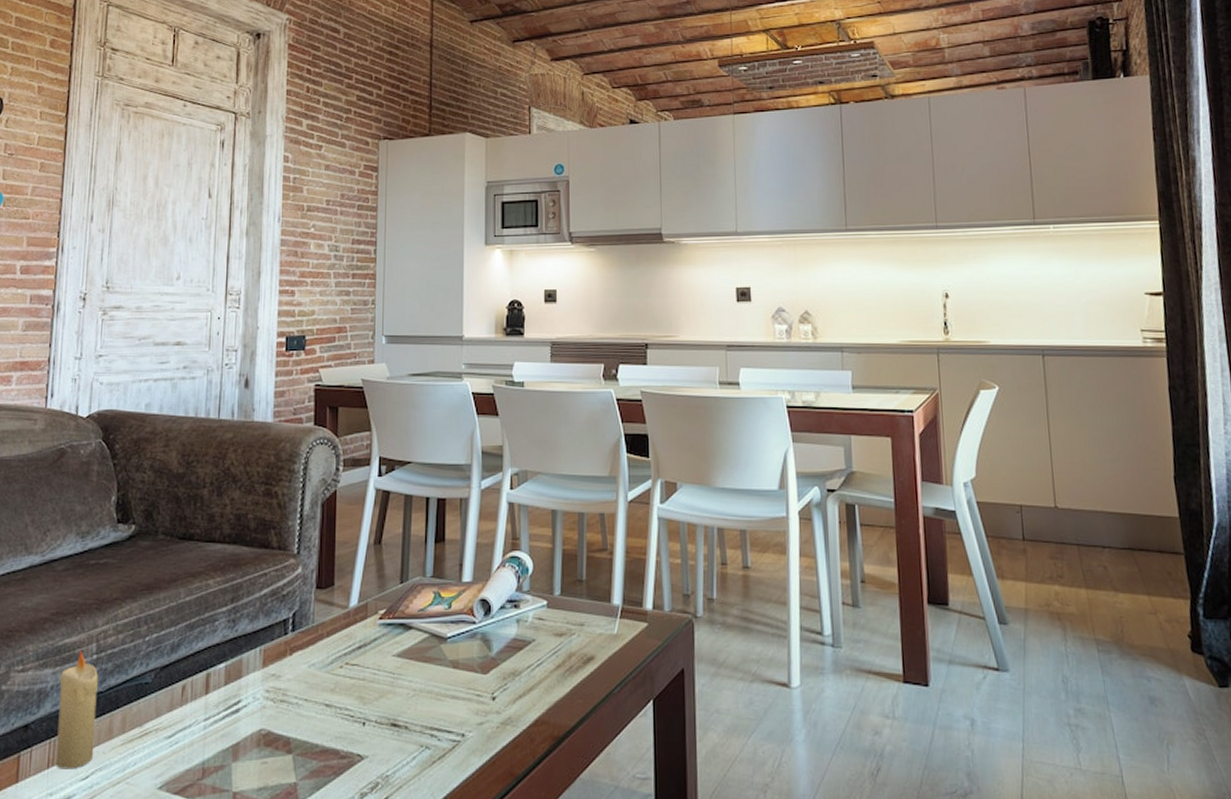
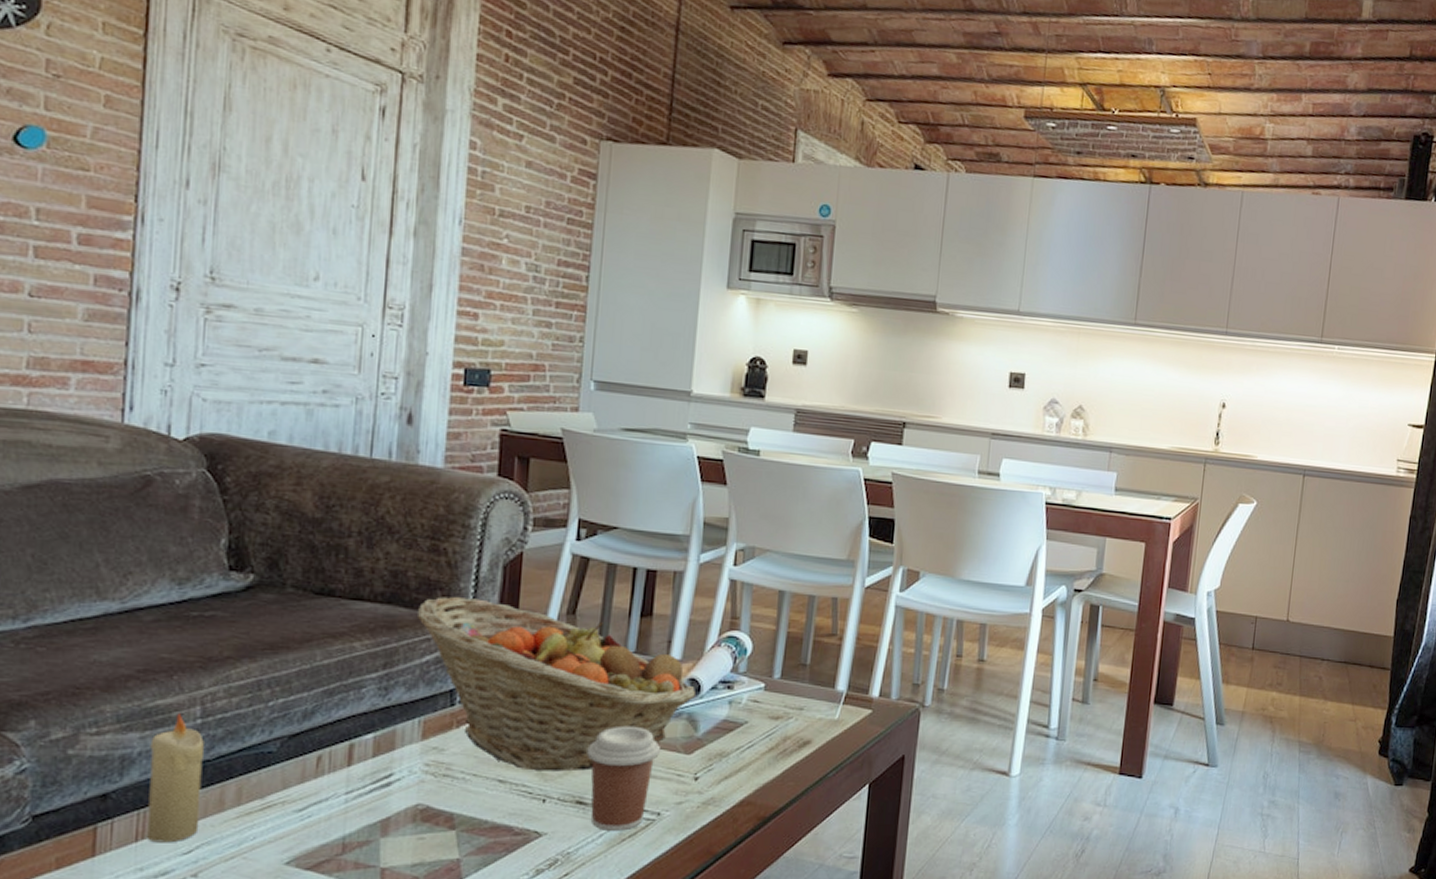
fruit basket: none [256,535,488,695] -> present [416,597,697,772]
coffee cup: none [397,648,460,753] -> present [587,725,660,831]

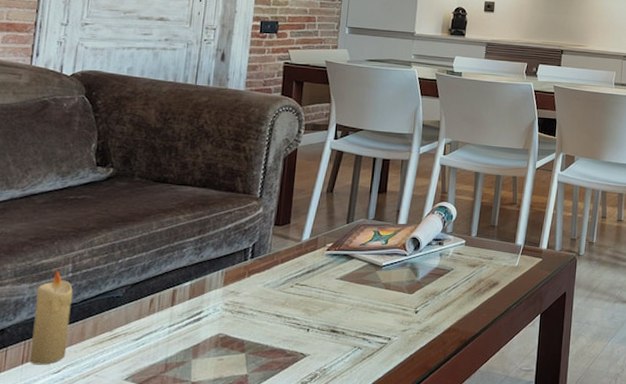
fruit basket: present [416,597,697,772] -> none [223,182,417,308]
coffee cup: present [587,725,660,831] -> none [339,273,391,352]

